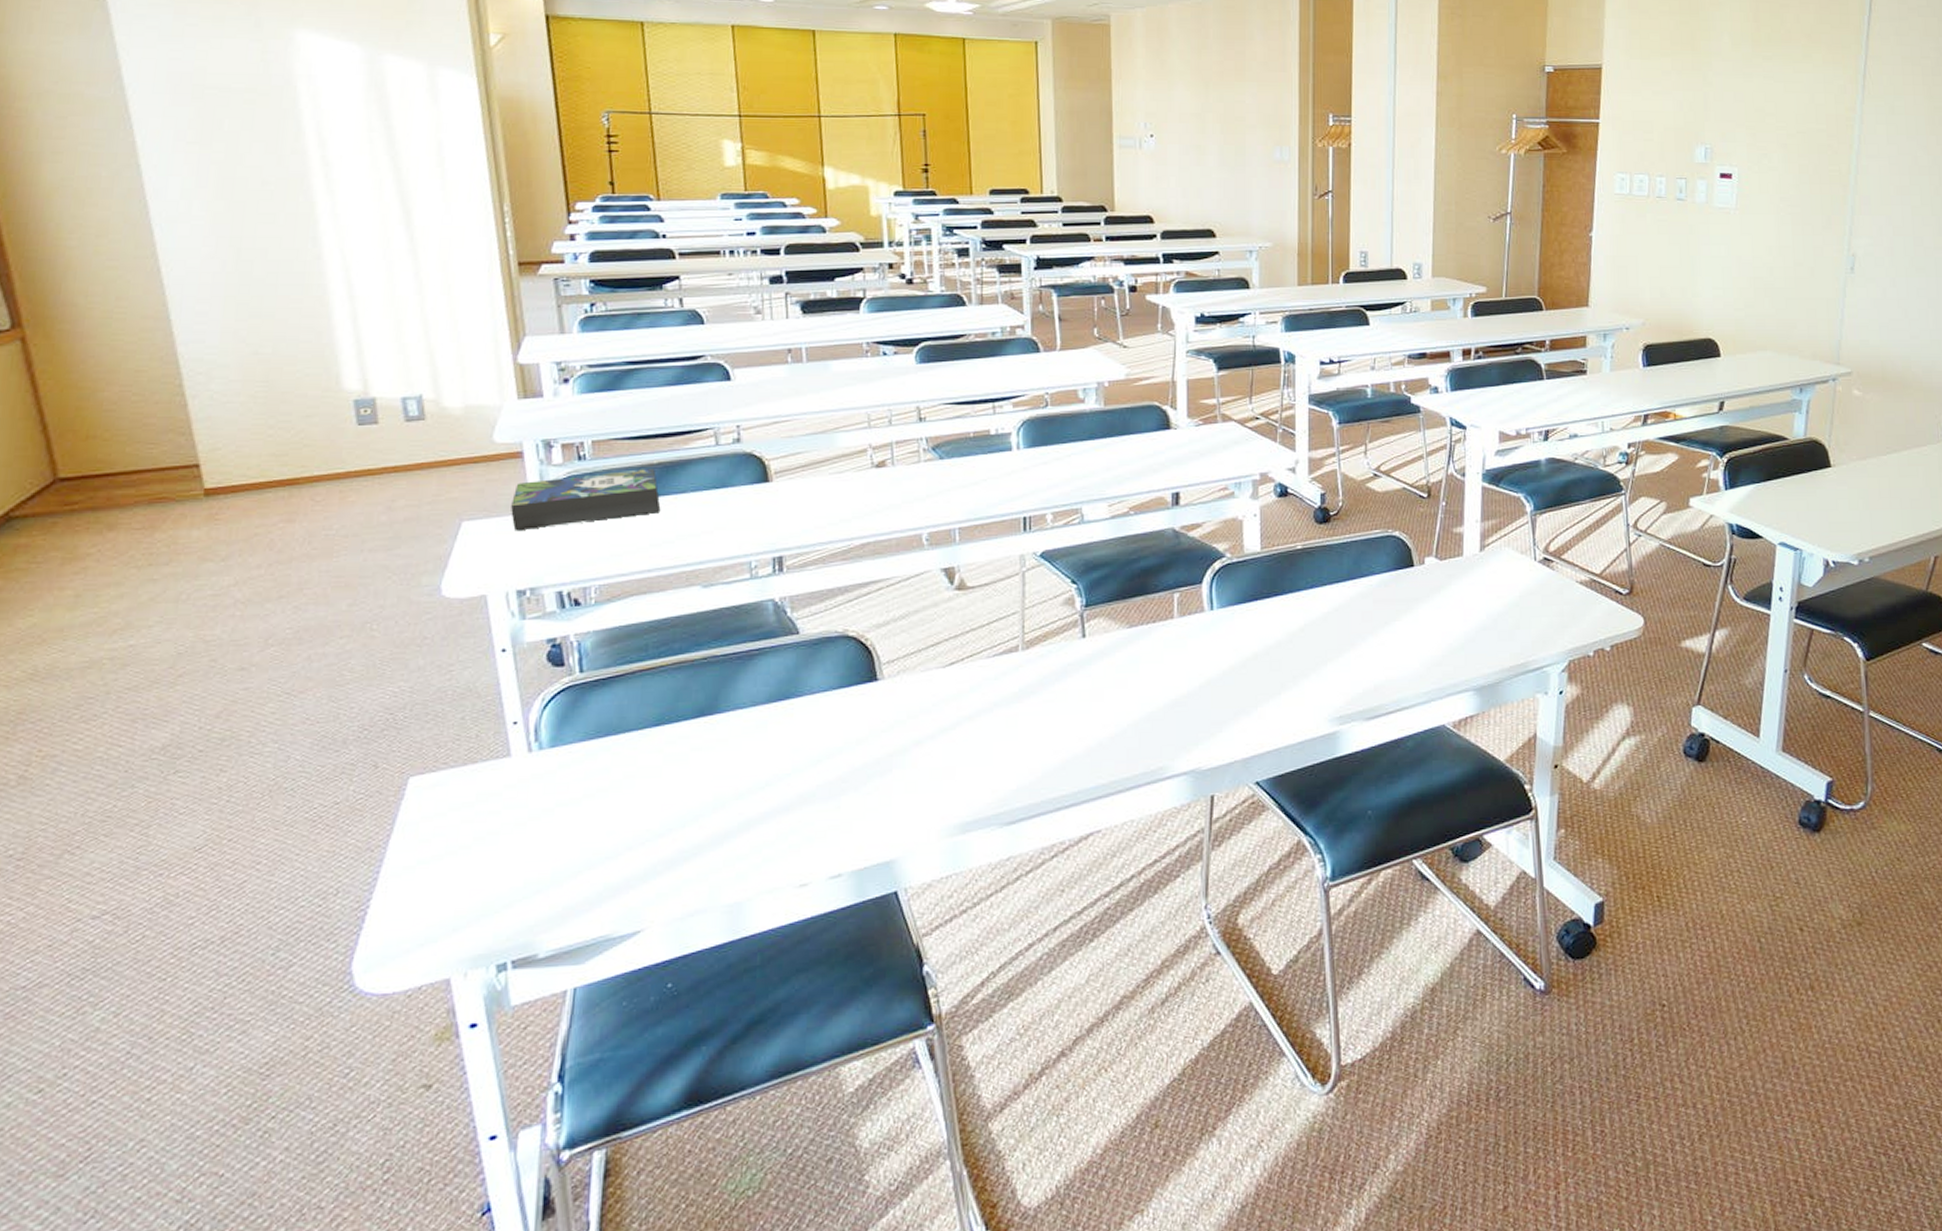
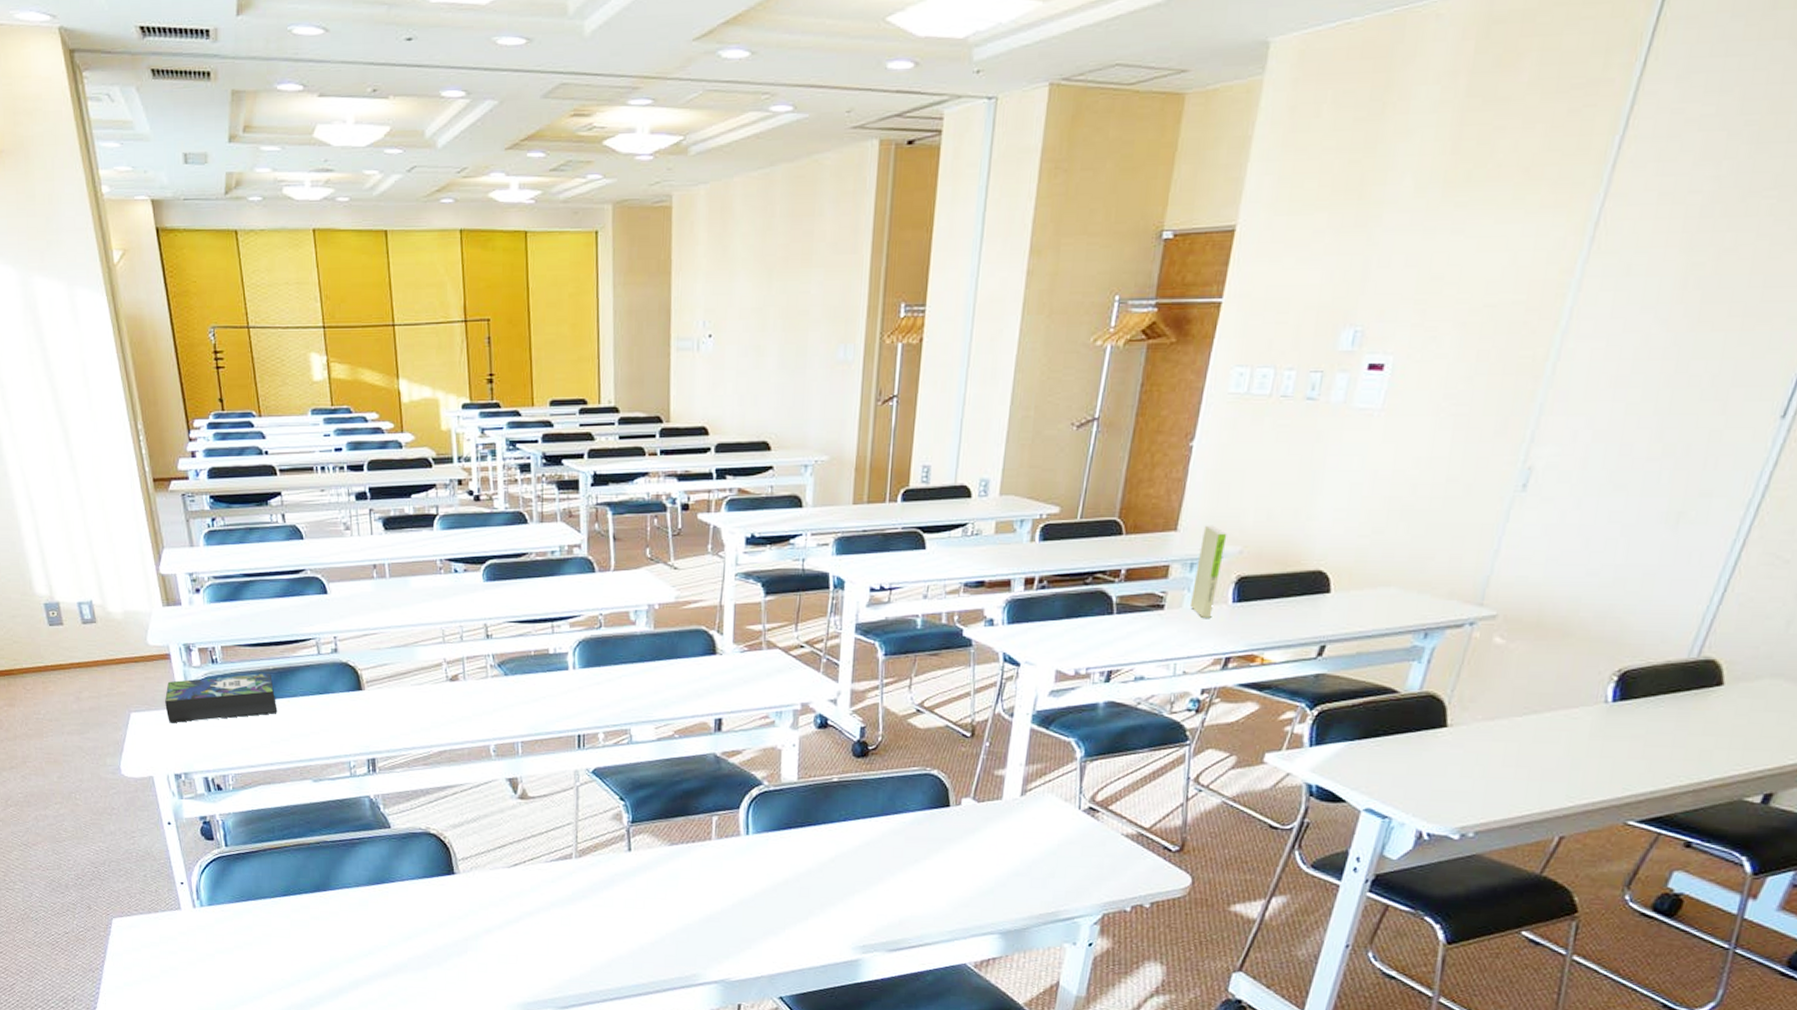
book: none [1607,301,1631,382] -> present [1189,525,1227,619]

